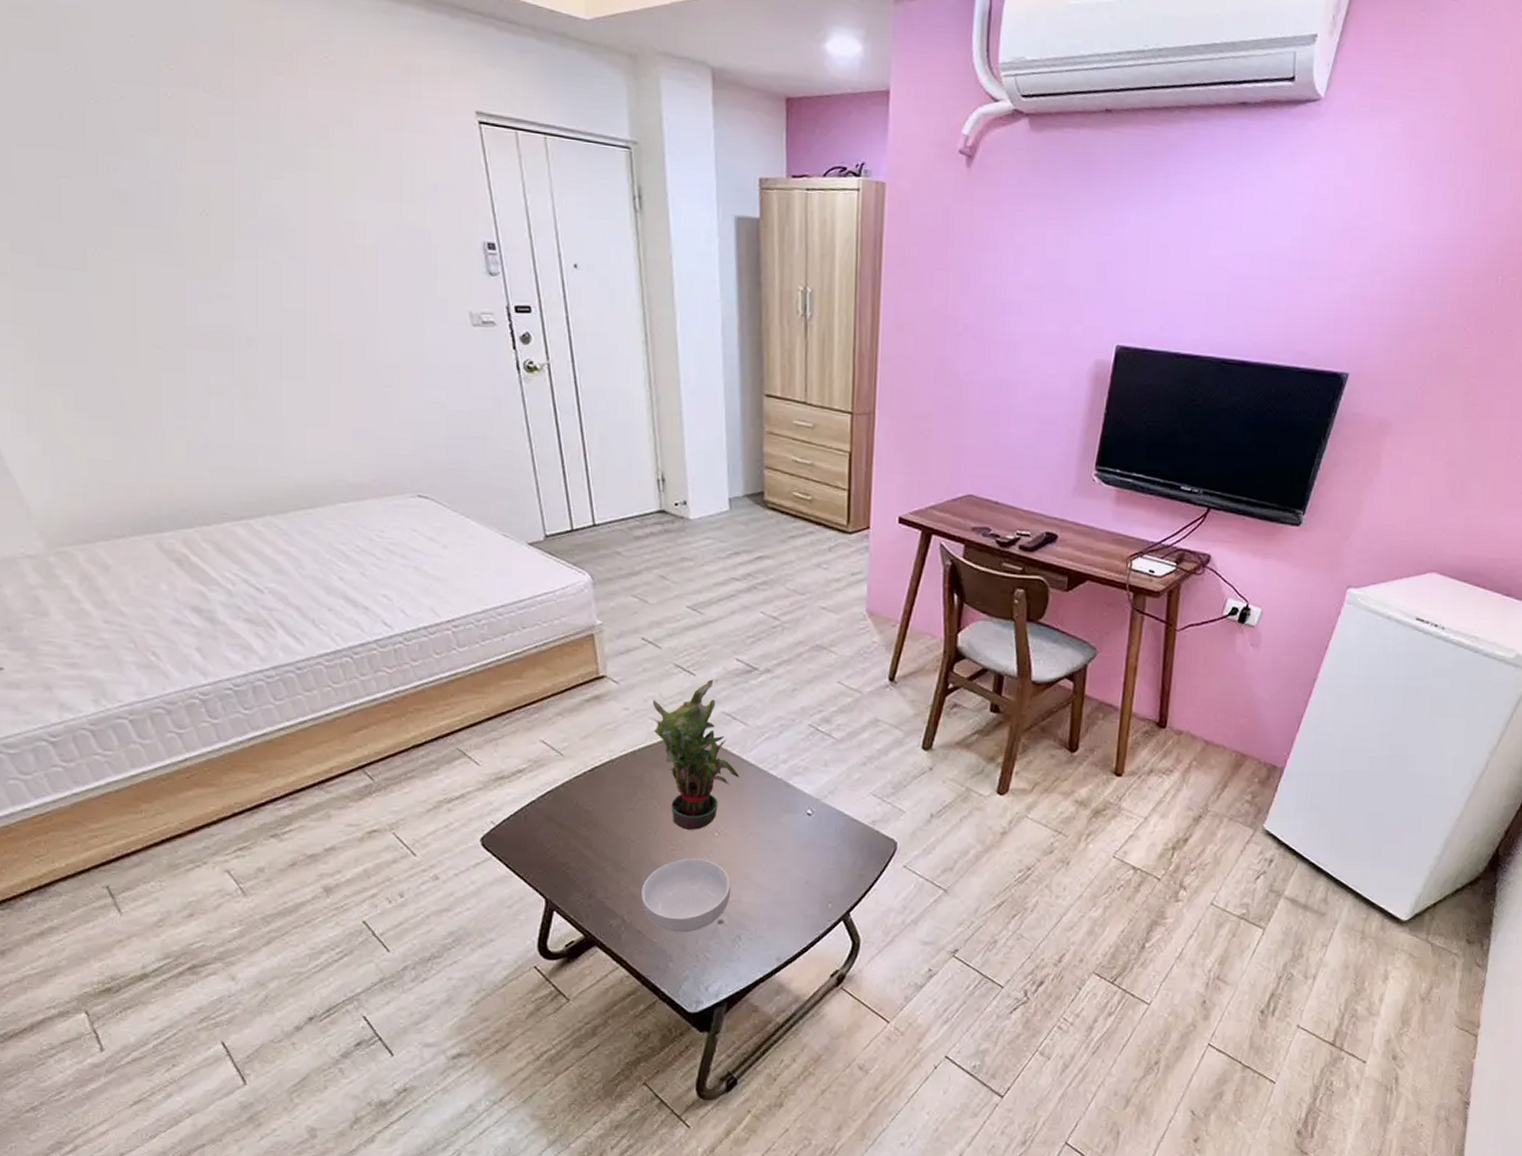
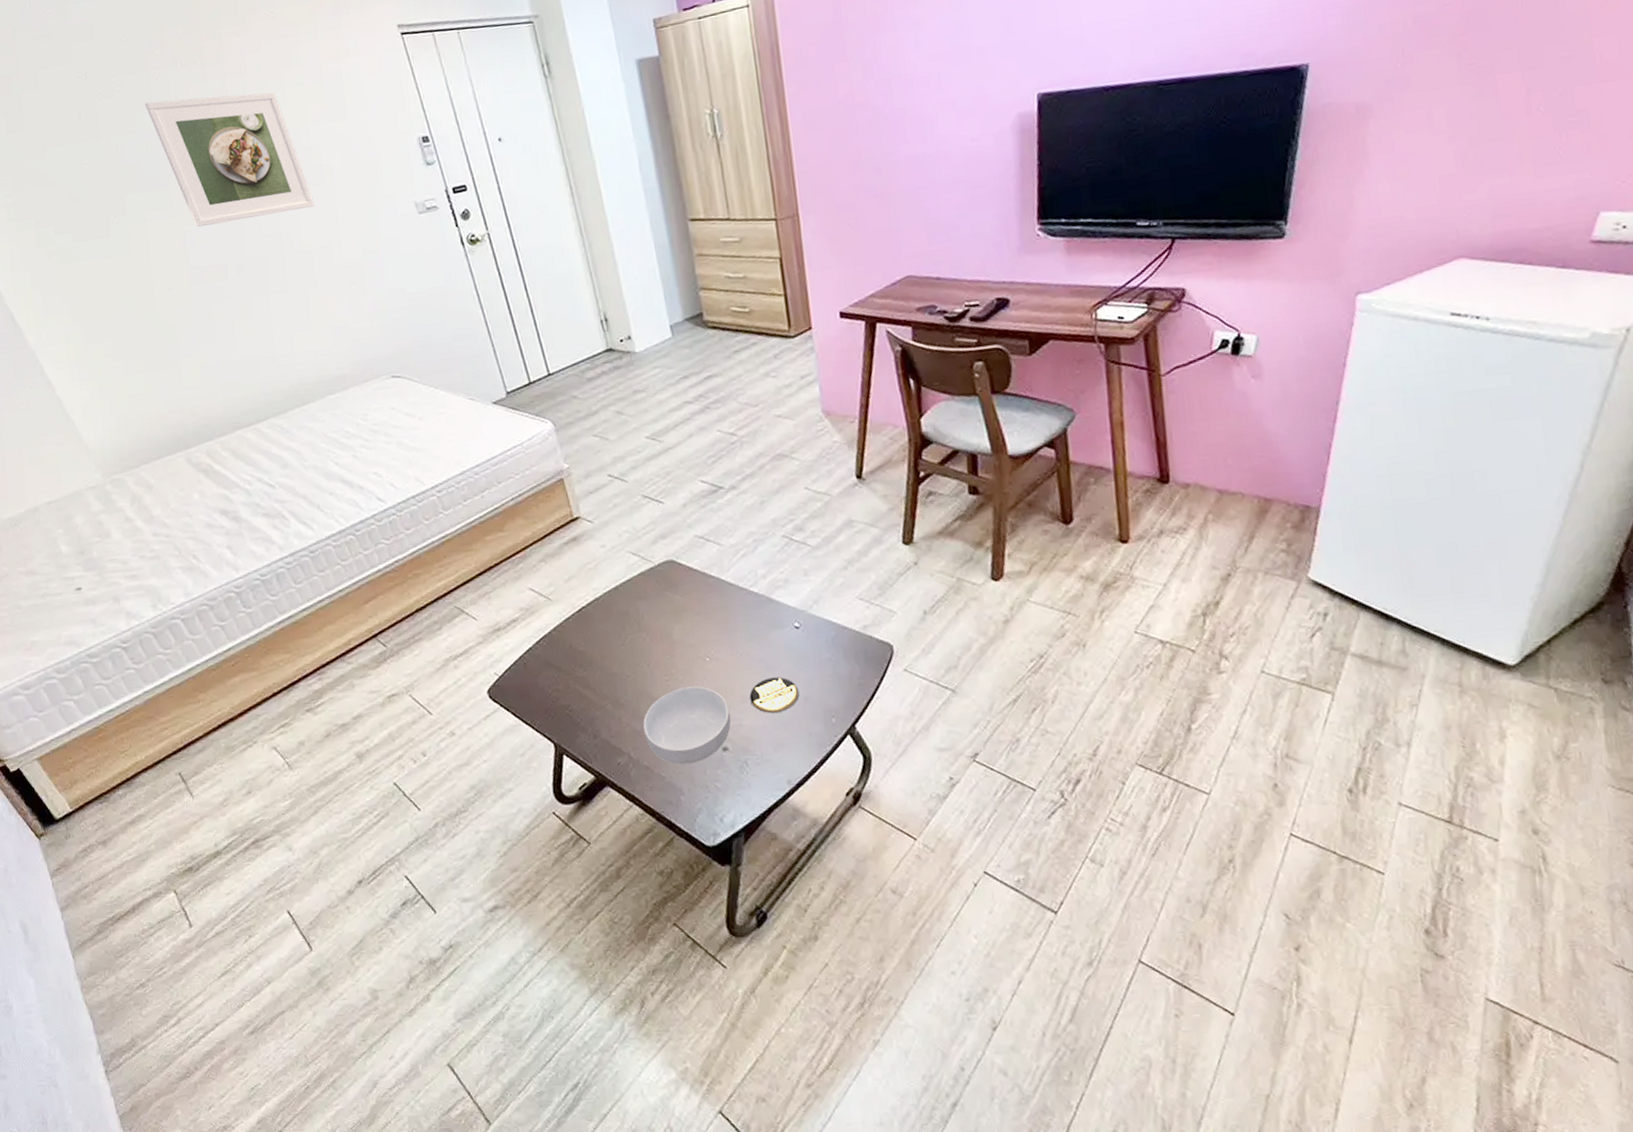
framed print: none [151,123,351,291] -> present [145,92,315,227]
potted plant: present [652,679,740,830] -> none [626,504,722,659]
coaster: none [753,859,801,892] -> present [749,677,799,713]

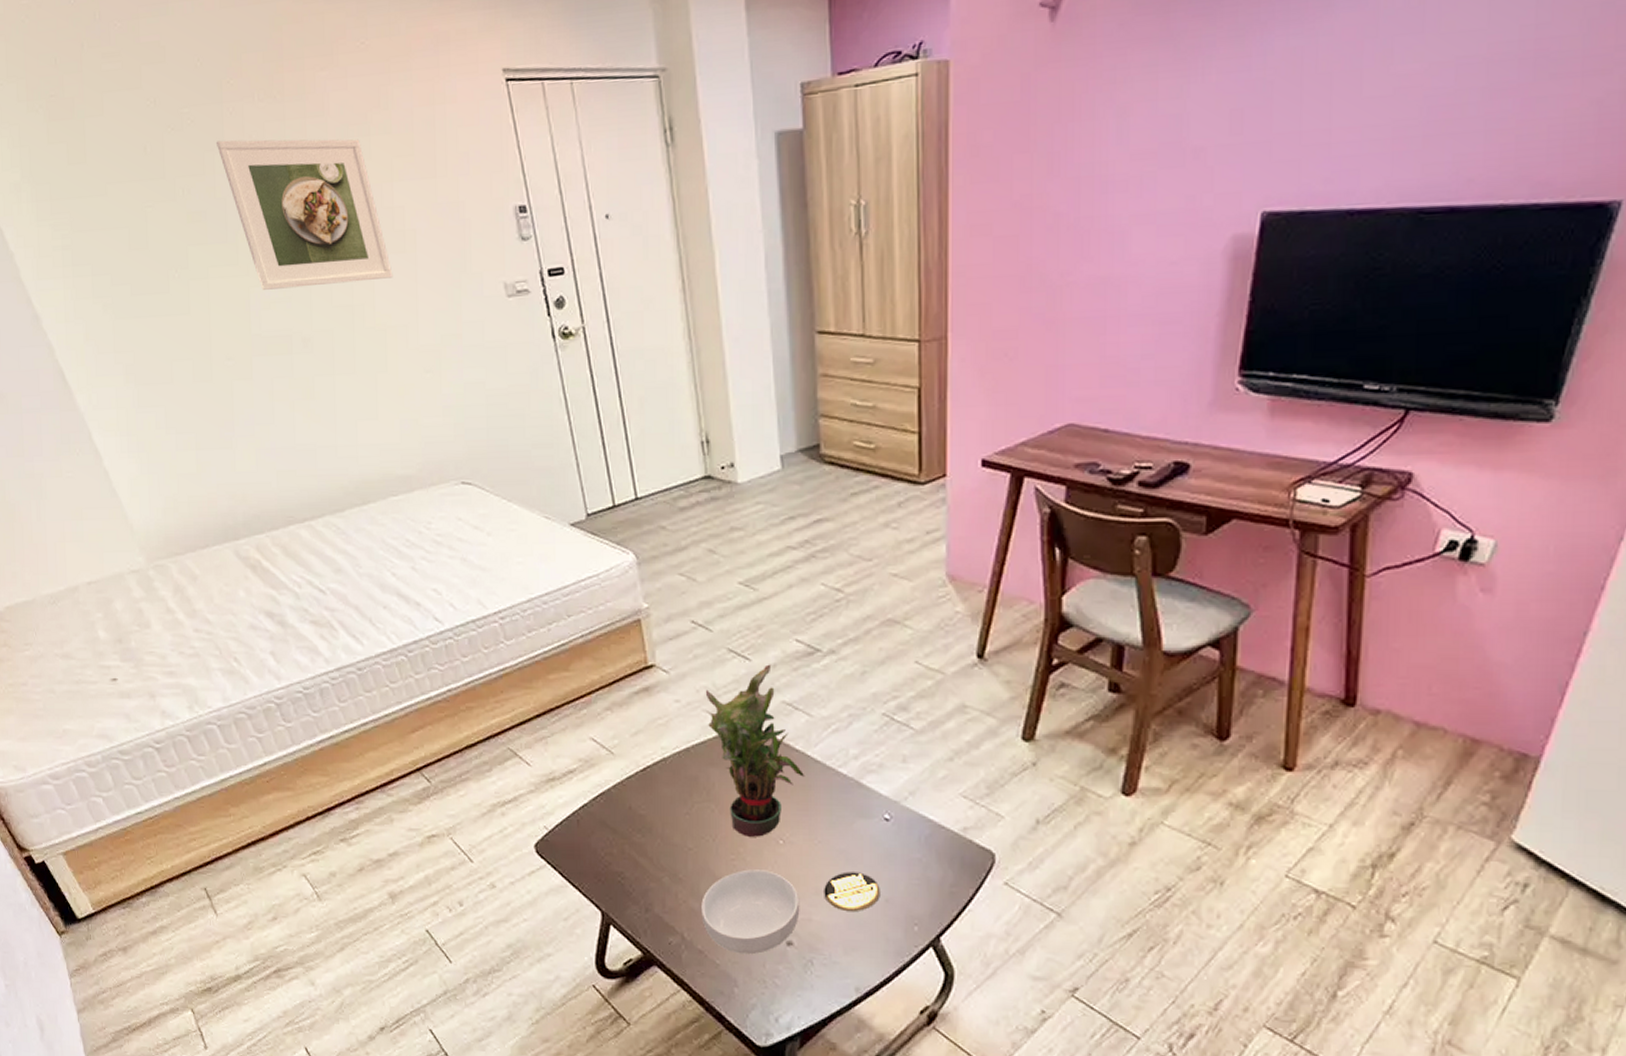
potted plant: none [626,504,722,659] -> present [705,664,805,837]

